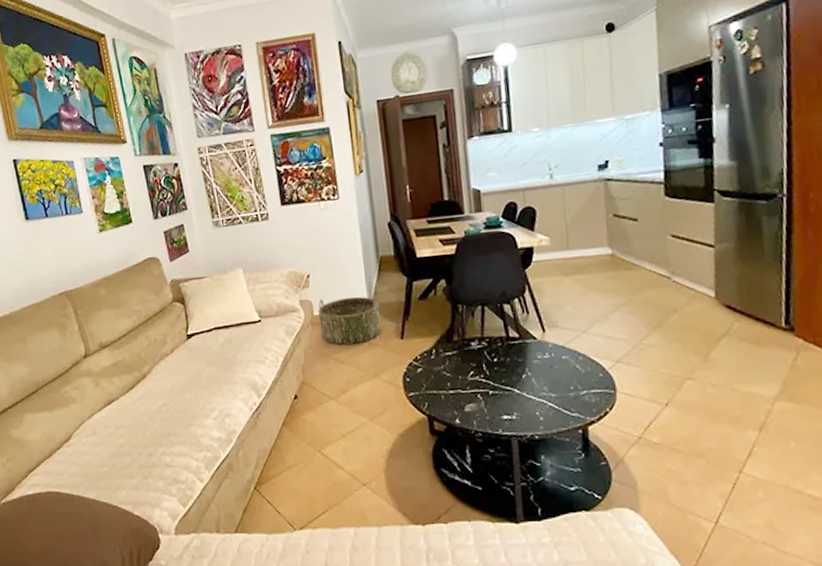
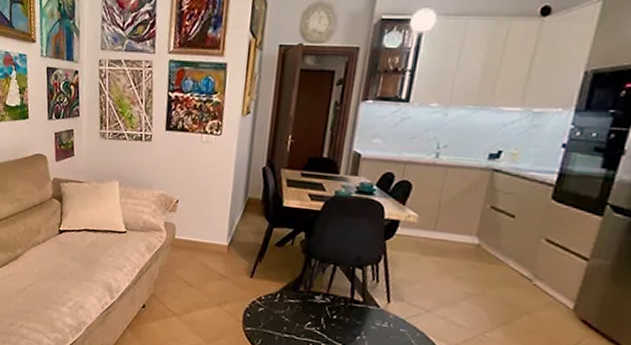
basket: present [318,293,381,345] -> none [177,225,237,273]

